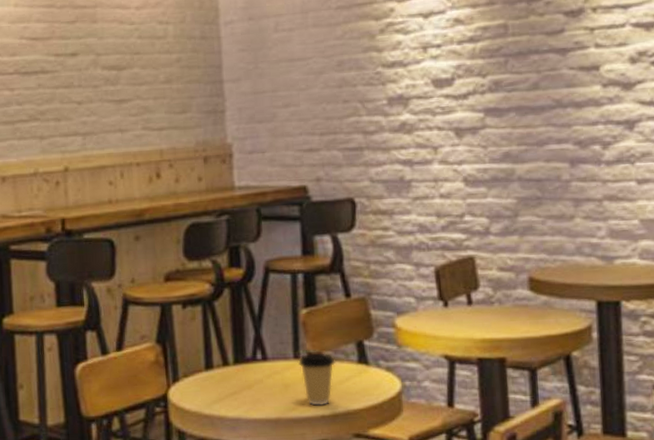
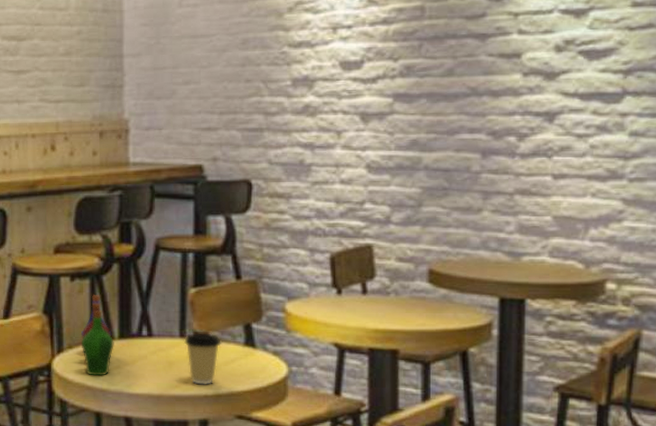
bottle: none [195,321,230,404] -> present [80,295,114,376]

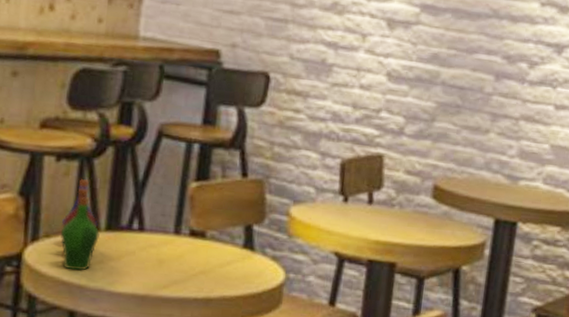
coffee cup: present [184,333,223,385] -> none [178,230,220,288]

